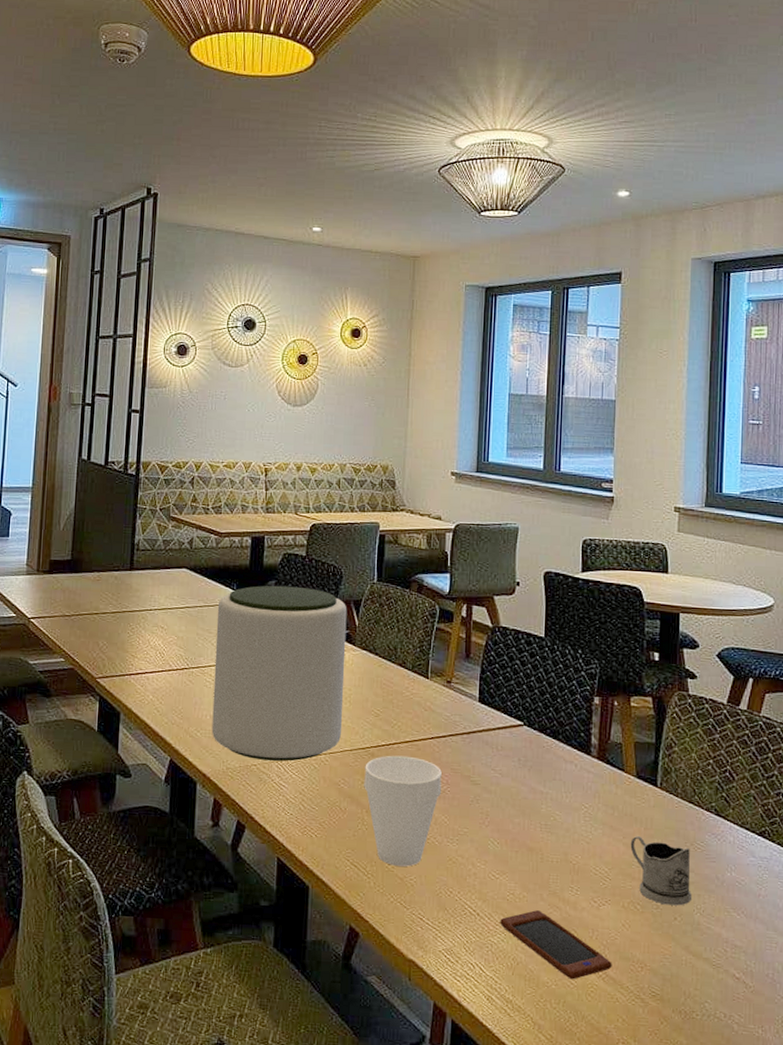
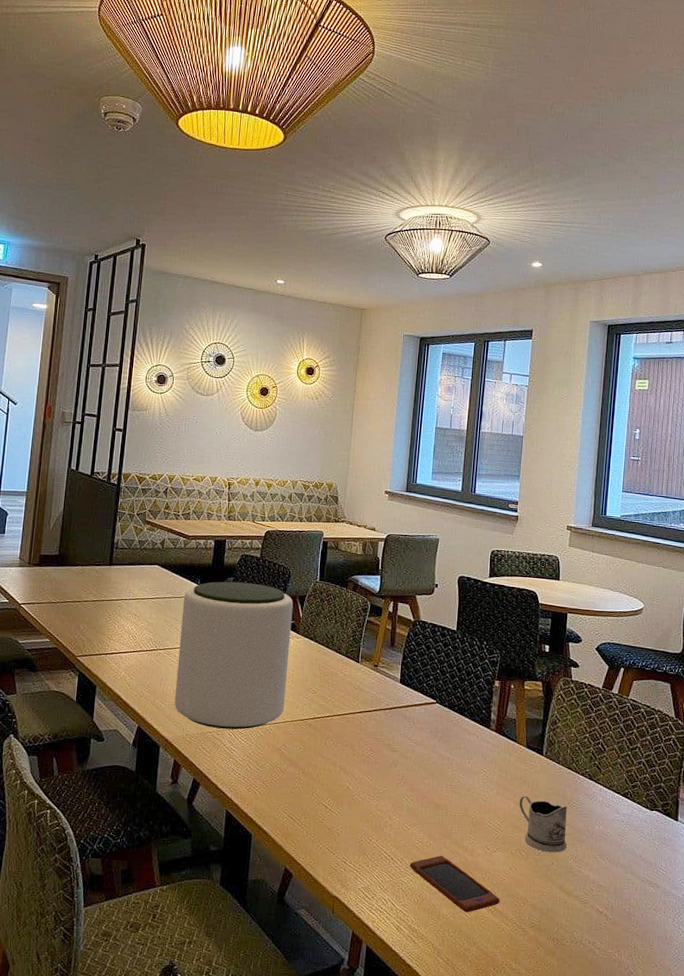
cup: present [364,755,442,867] -> none [301,726,367,819]

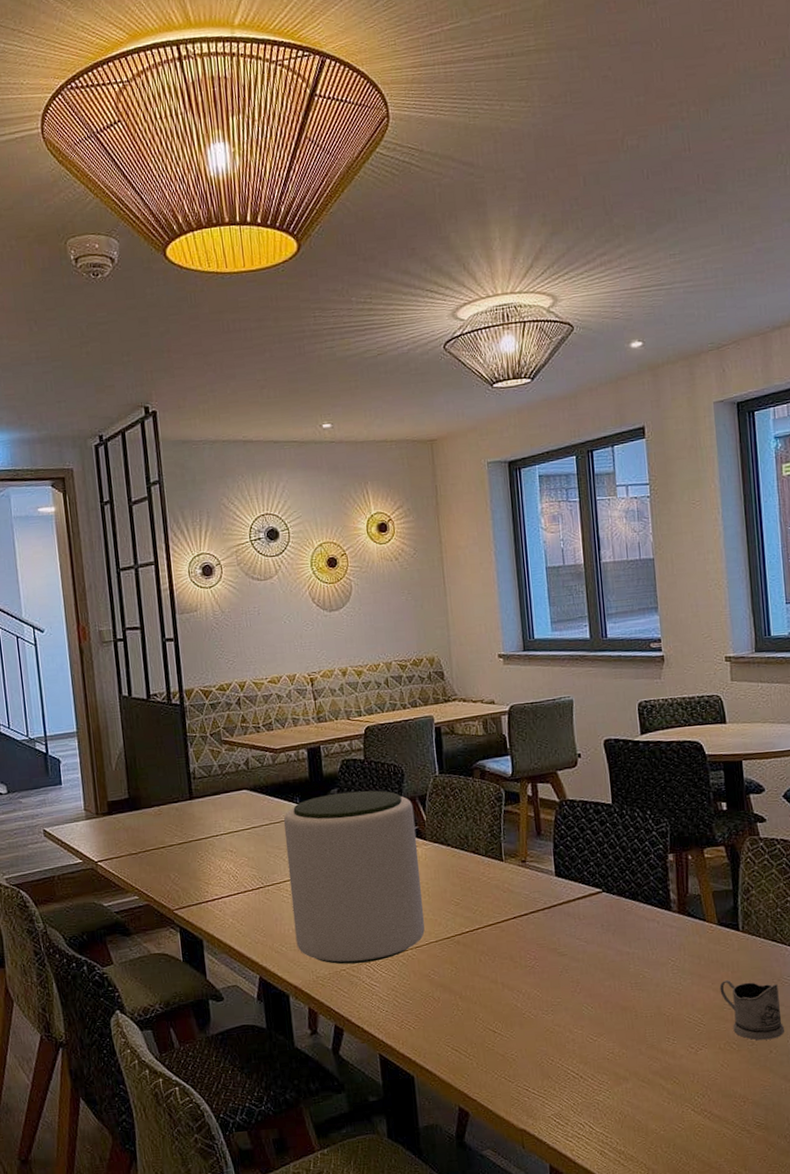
smartphone: present [410,855,500,913] -> none [603,1064,716,1123]

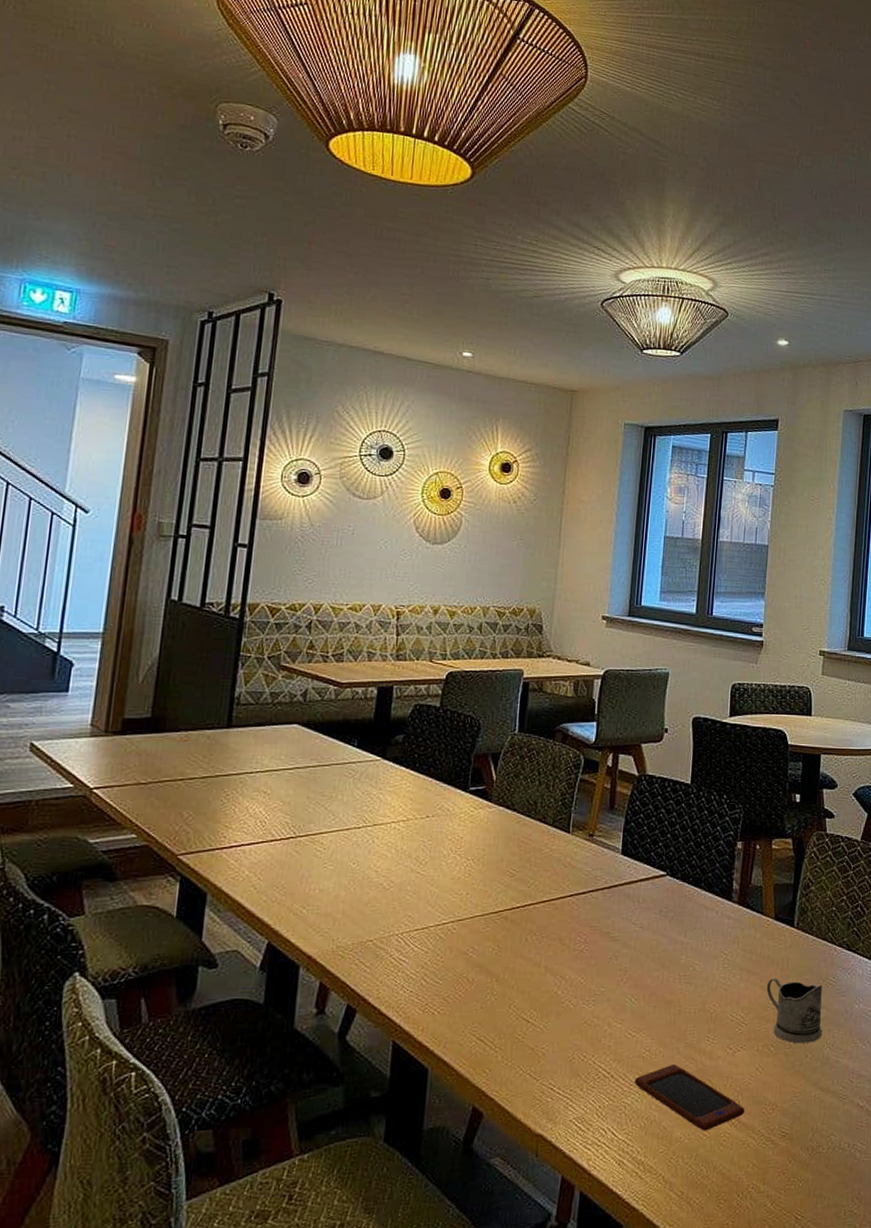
plant pot: present [283,790,425,965] -> none [320,740,484,934]
smartphone: none [603,1064,716,1123] -> present [634,1064,745,1131]

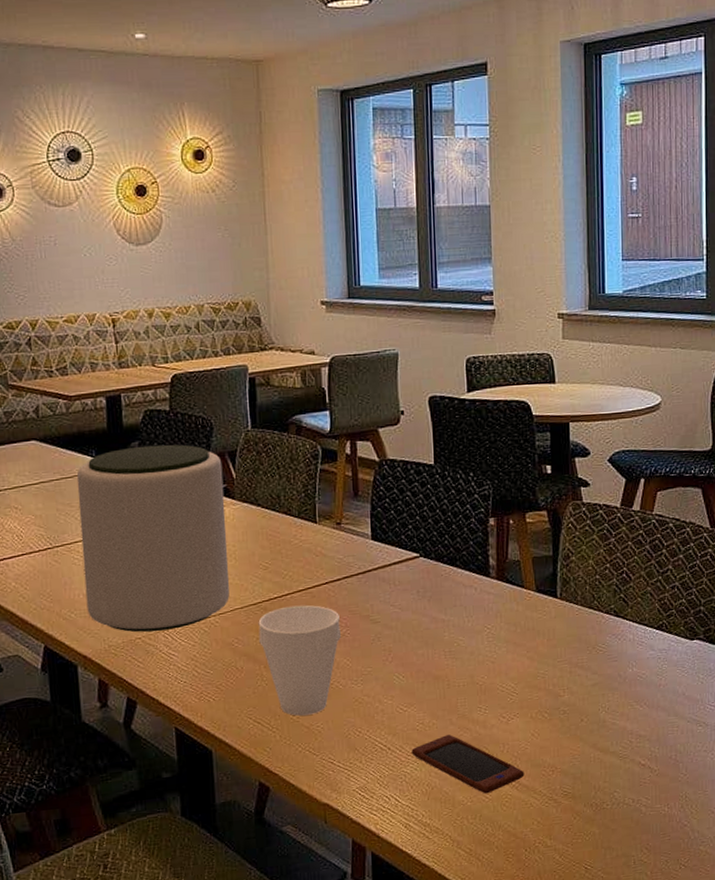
plant pot: none [320,740,484,934] -> present [76,444,230,632]
cup: none [495,917,580,1035] -> present [258,605,341,716]
tea glass holder: present [766,978,823,1044] -> none [534,648,597,709]

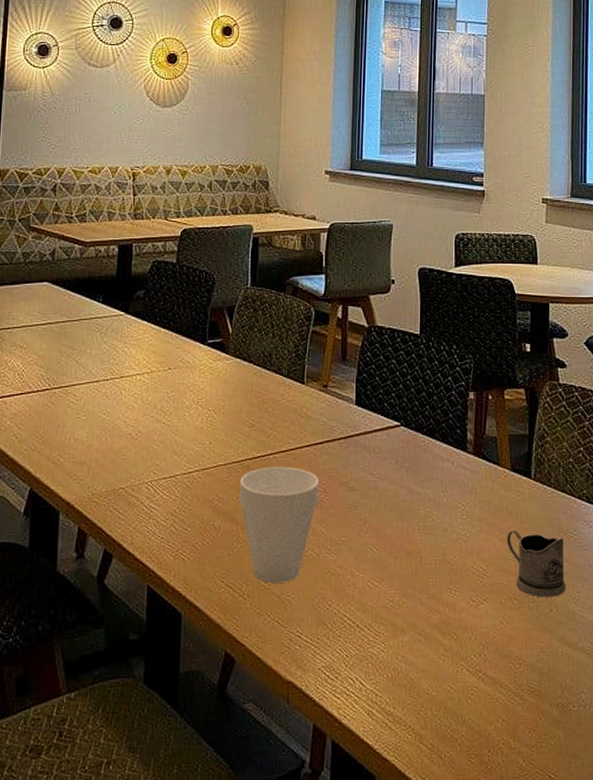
plant pot: present [76,444,230,632] -> none [75,295,220,482]
smartphone: present [411,735,525,794] -> none [380,616,491,684]
tea glass holder: none [534,648,597,709] -> present [506,530,567,598]

